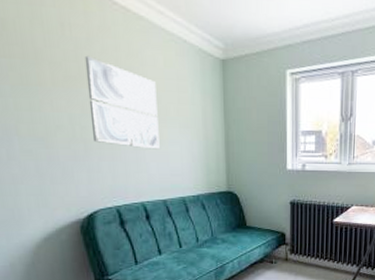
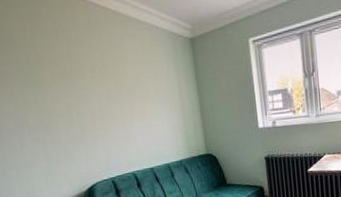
wall art: present [84,55,160,150] -> none [76,52,144,125]

